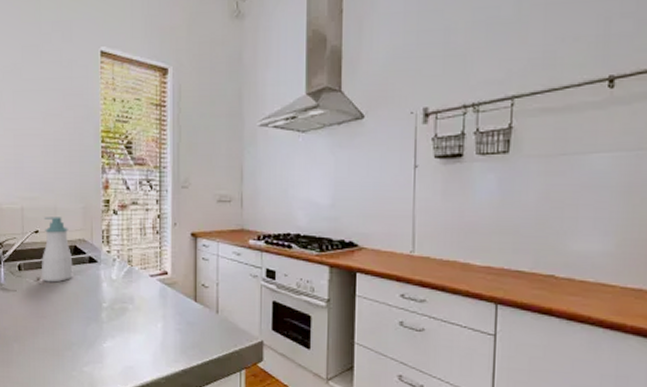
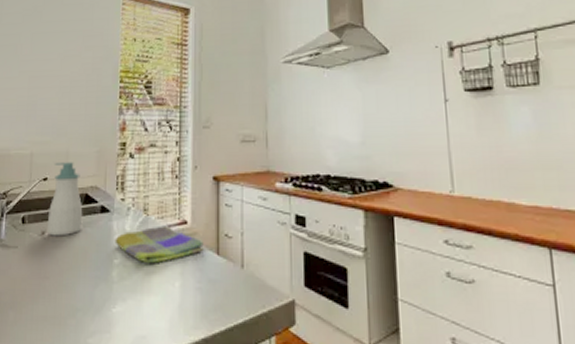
dish towel: none [103,275,183,308] -> present [115,226,204,264]

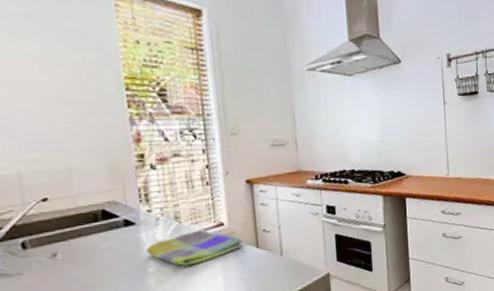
soap bottle: present [47,162,83,237] -> none [55,179,104,257]

